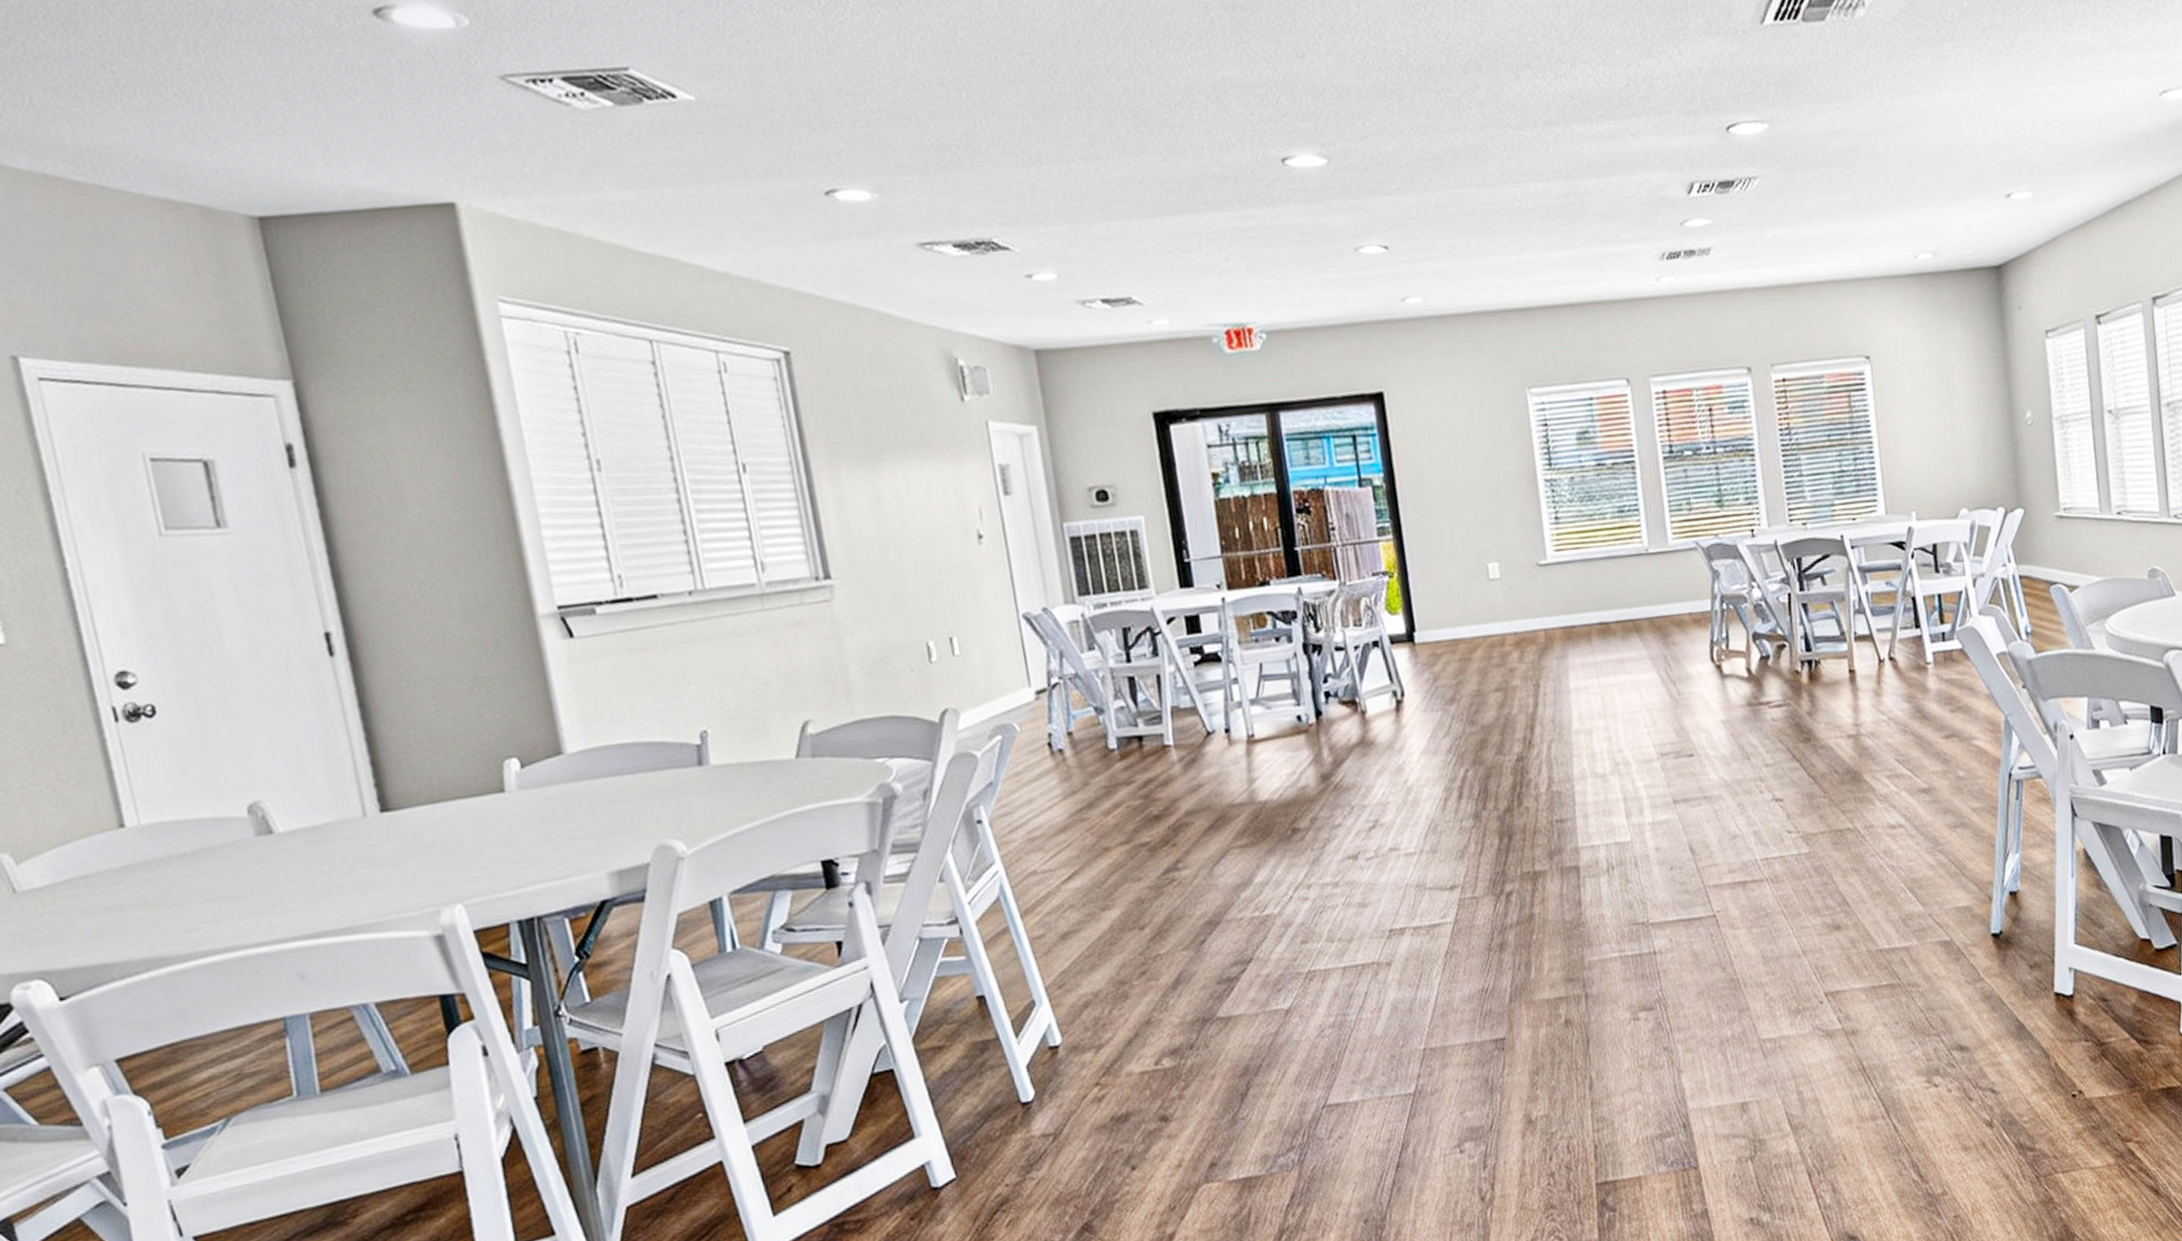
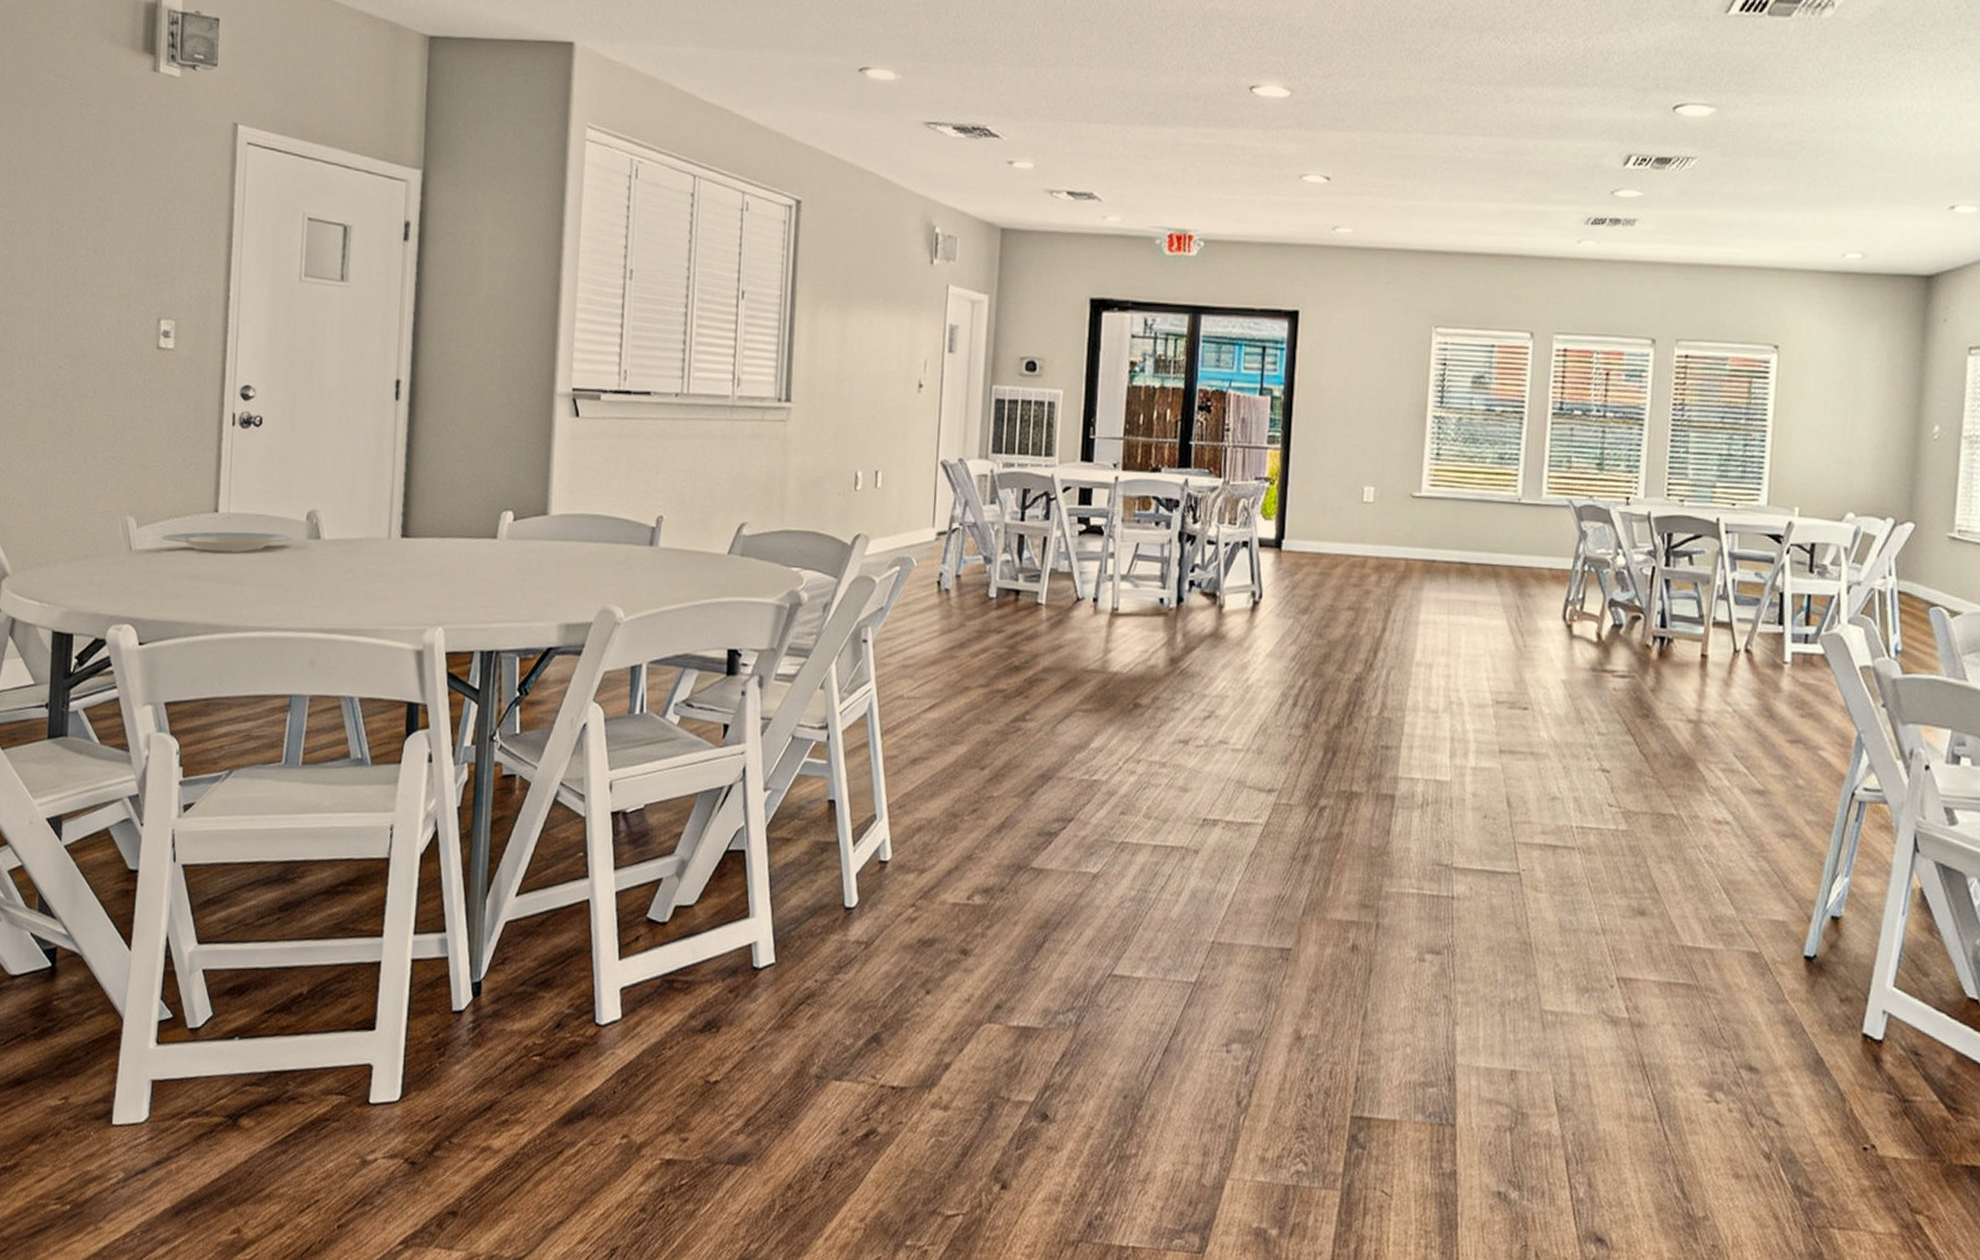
plate: none [54,836,237,878] -> present [161,531,293,554]

